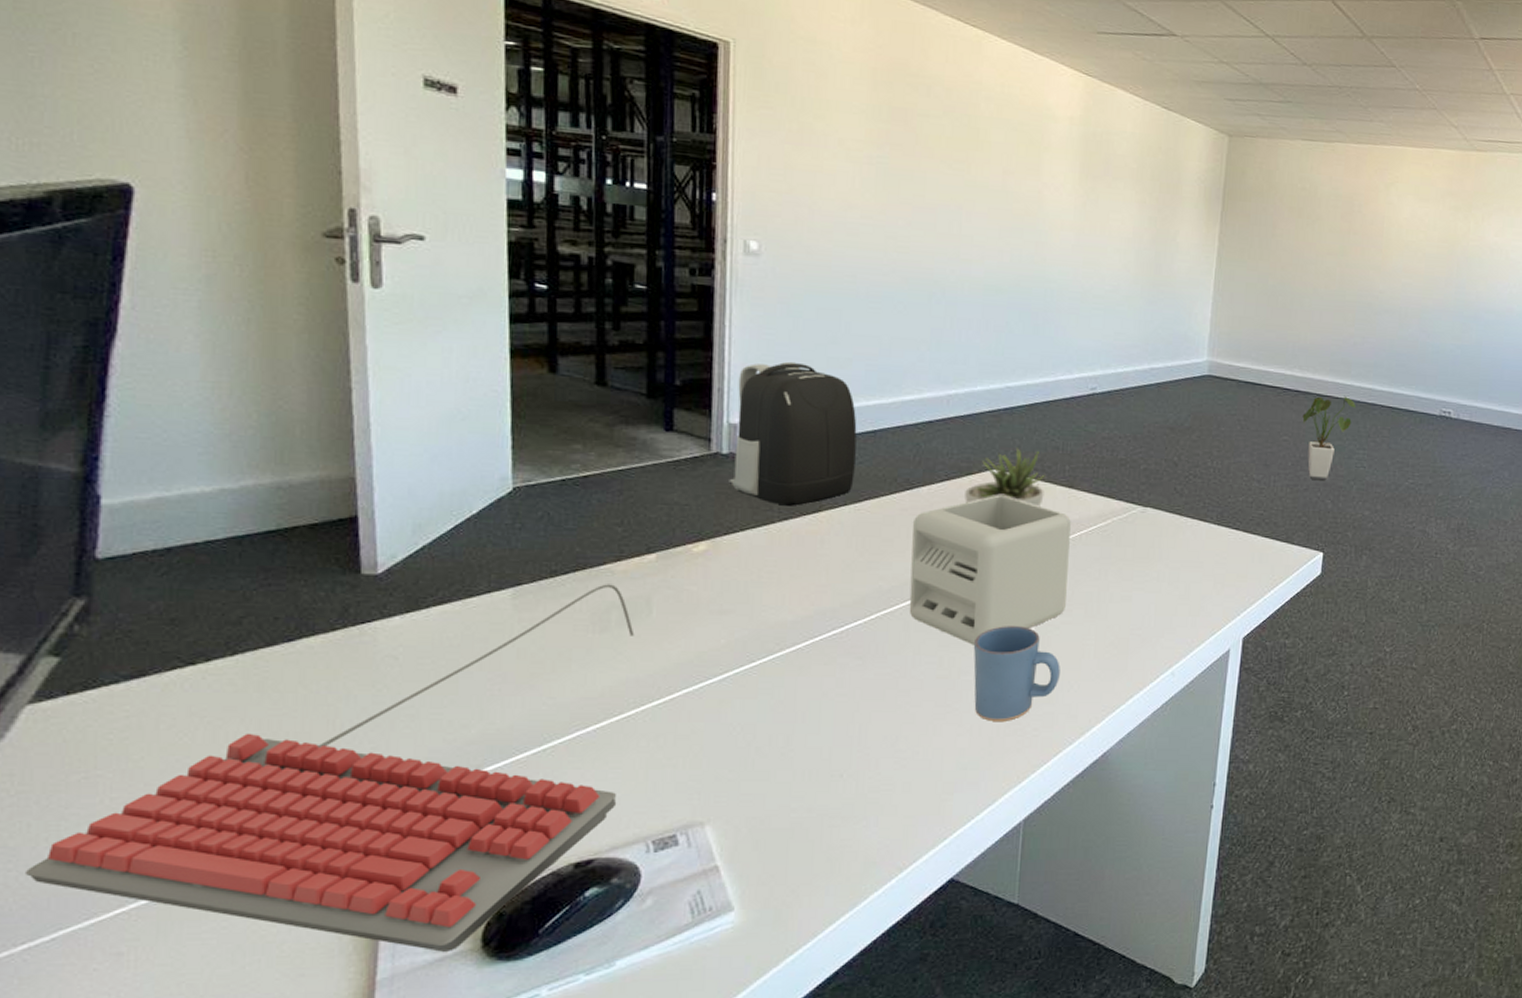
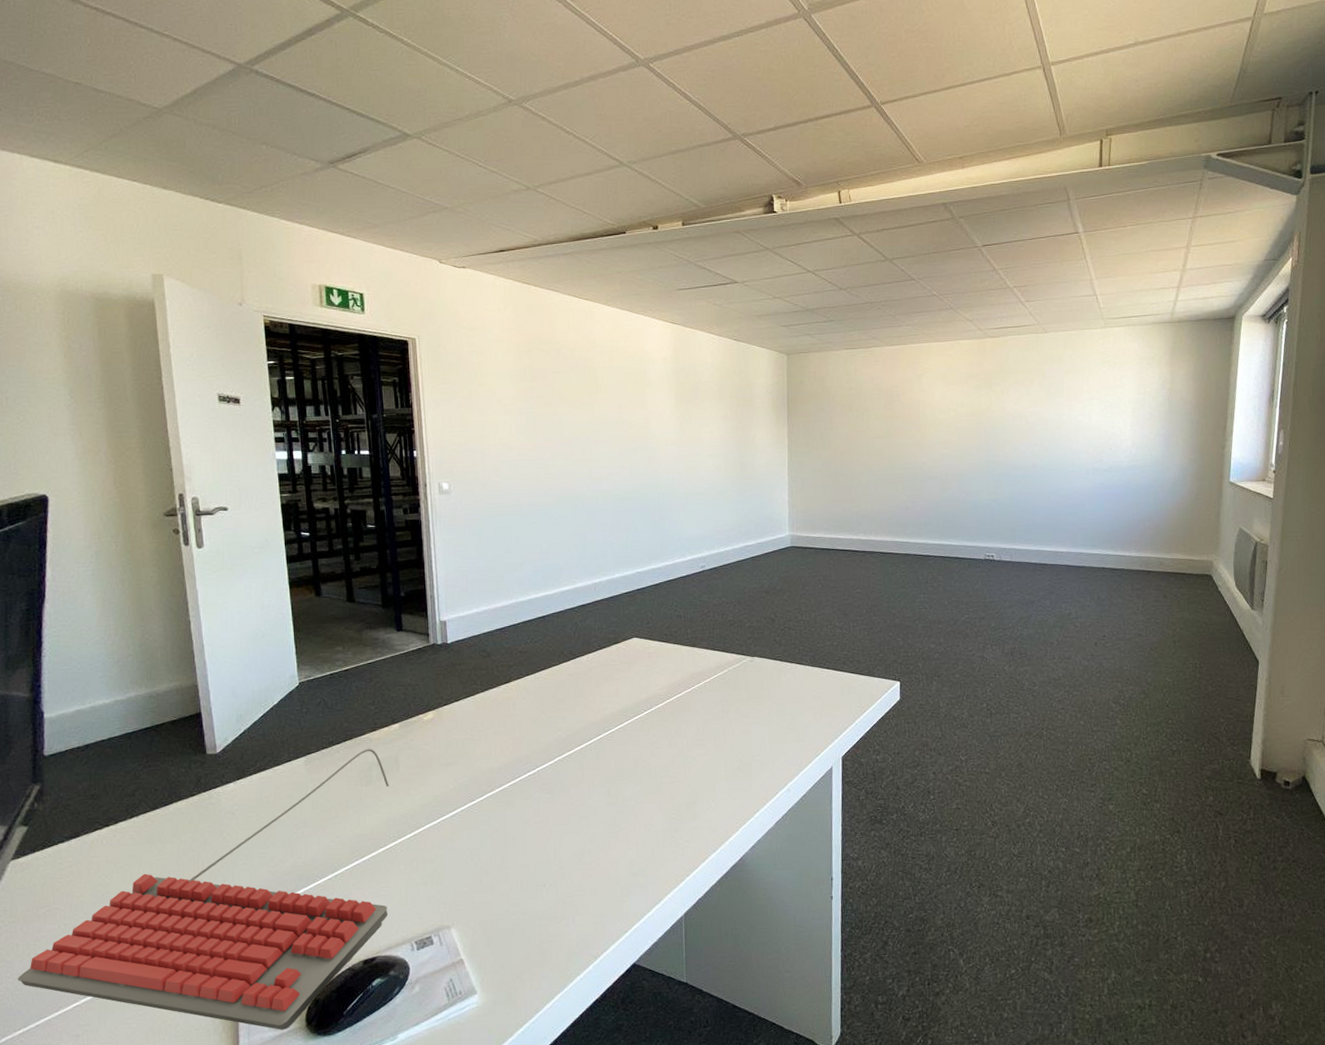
backpack: present [729,361,857,505] -> none [444,570,533,679]
desk organizer: present [909,495,1071,645] -> none [577,657,699,777]
potted plant: present [964,448,1045,507] -> none [614,619,674,666]
mug: present [973,626,1060,721] -> none [632,759,700,836]
house plant: present [1302,395,1356,481] -> none [870,551,913,623]

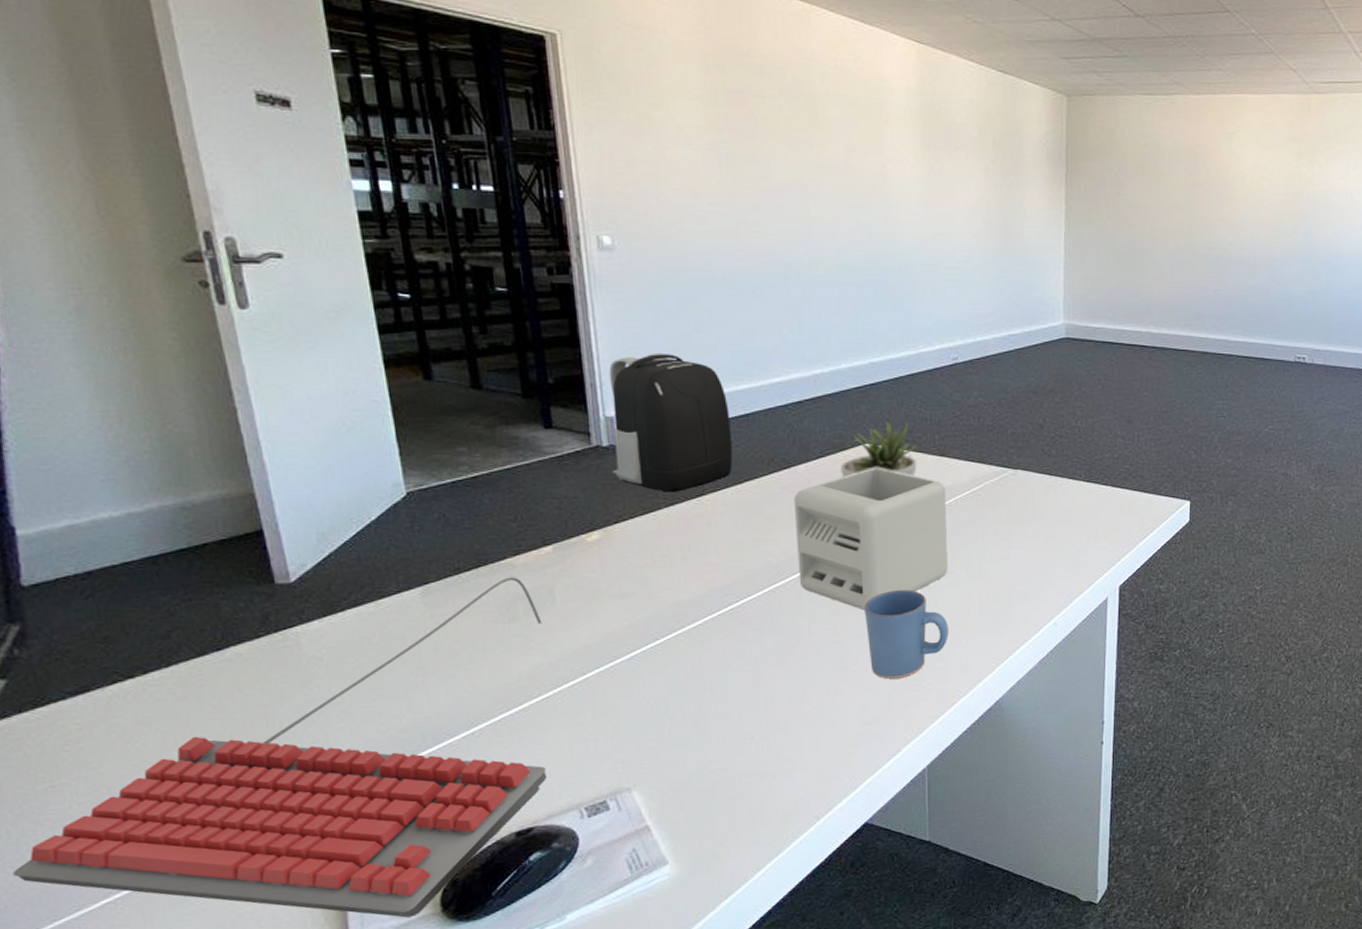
backpack: none [444,570,533,679] -> present [609,353,733,491]
desk organizer: none [577,657,699,777] -> present [793,467,948,611]
potted plant: none [614,619,674,666] -> present [841,421,917,478]
mug: none [632,759,700,836] -> present [863,590,949,679]

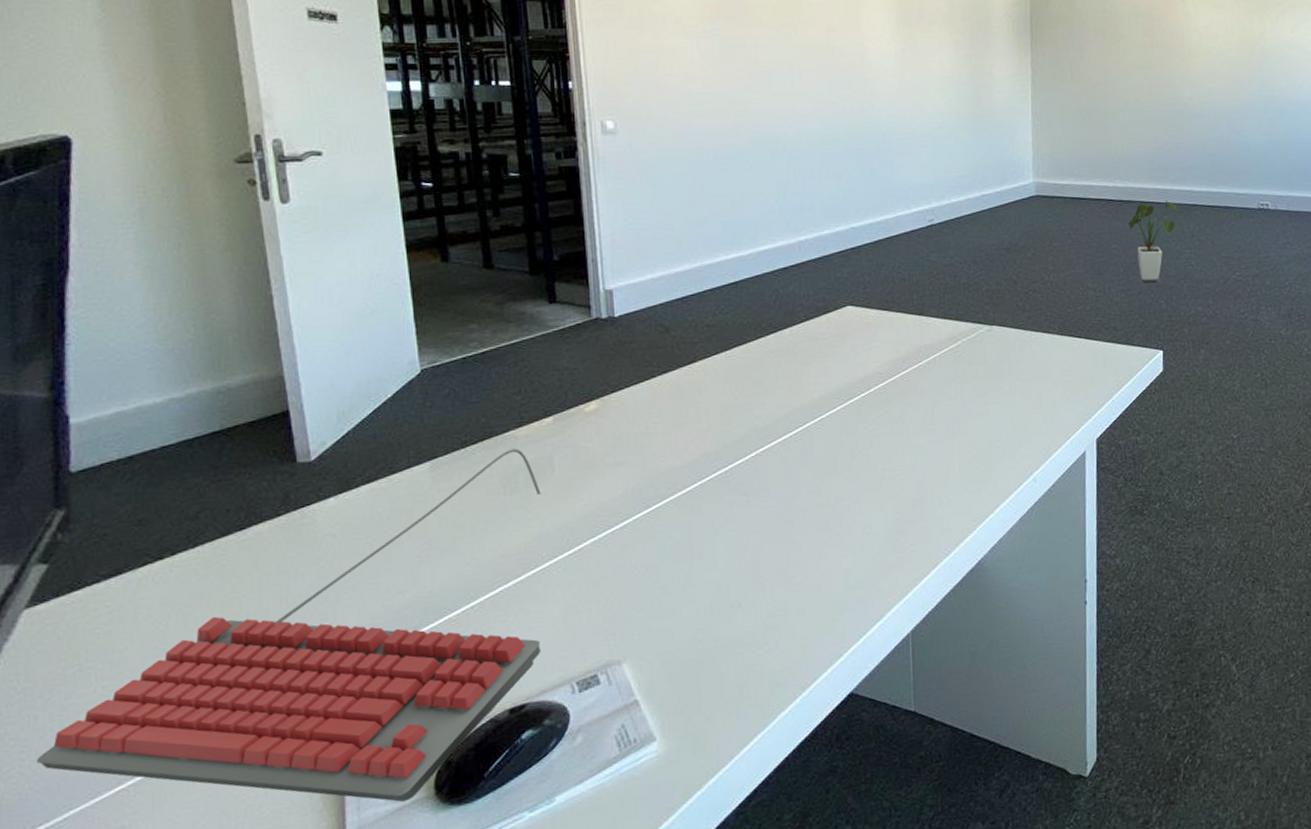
backpack: present [609,353,733,491] -> none [609,227,723,360]
desk organizer: present [793,467,948,611] -> none [779,328,928,472]
potted plant: present [841,421,917,478] -> none [824,283,897,340]
mug: present [863,590,949,679] -> none [847,449,930,541]
house plant: none [1161,348,1212,433] -> present [1128,200,1177,283]

